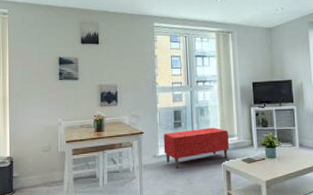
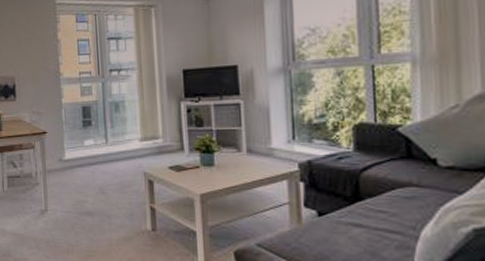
bench: present [163,127,230,168] -> none [70,127,153,175]

